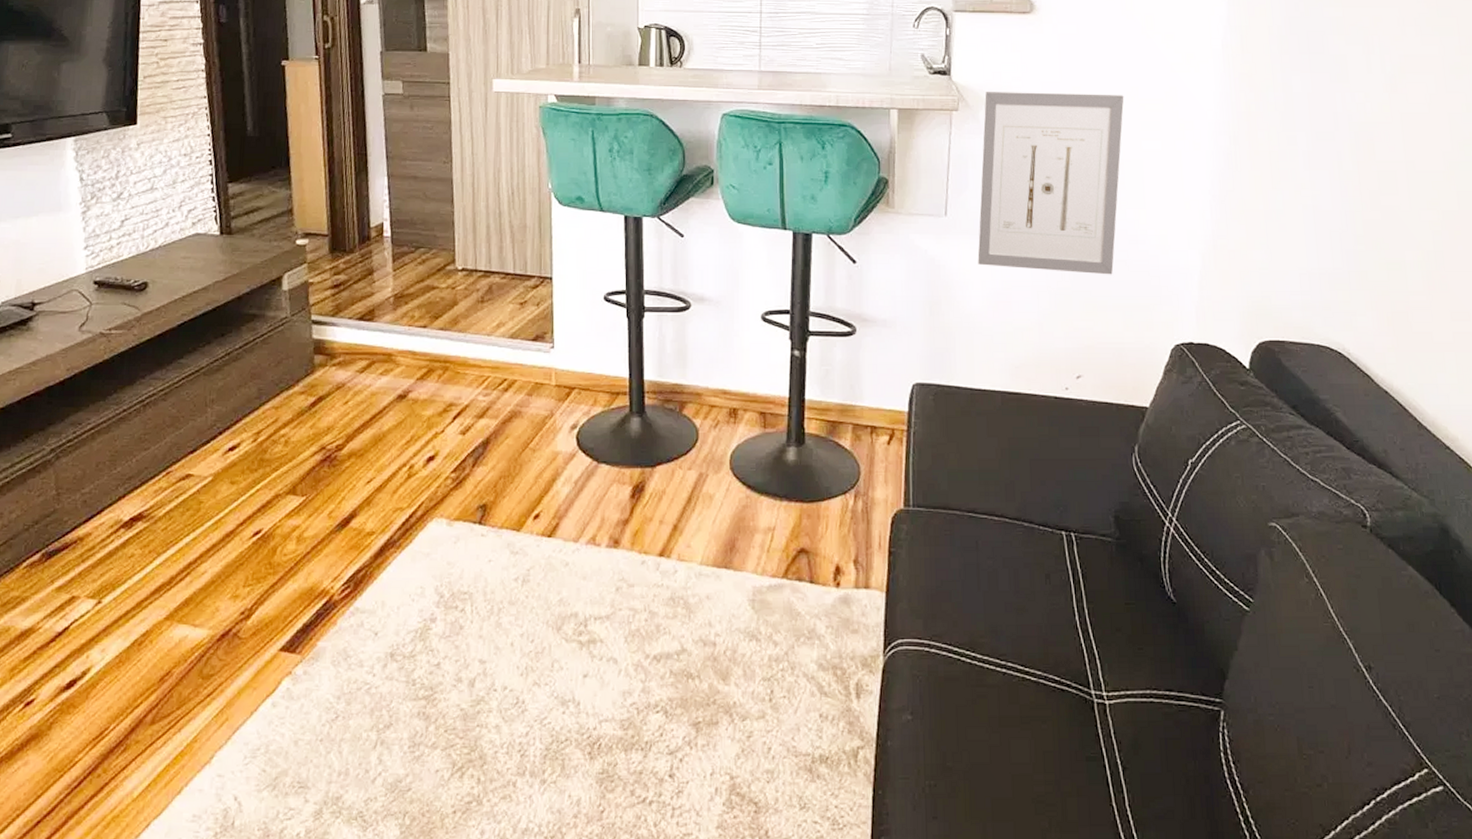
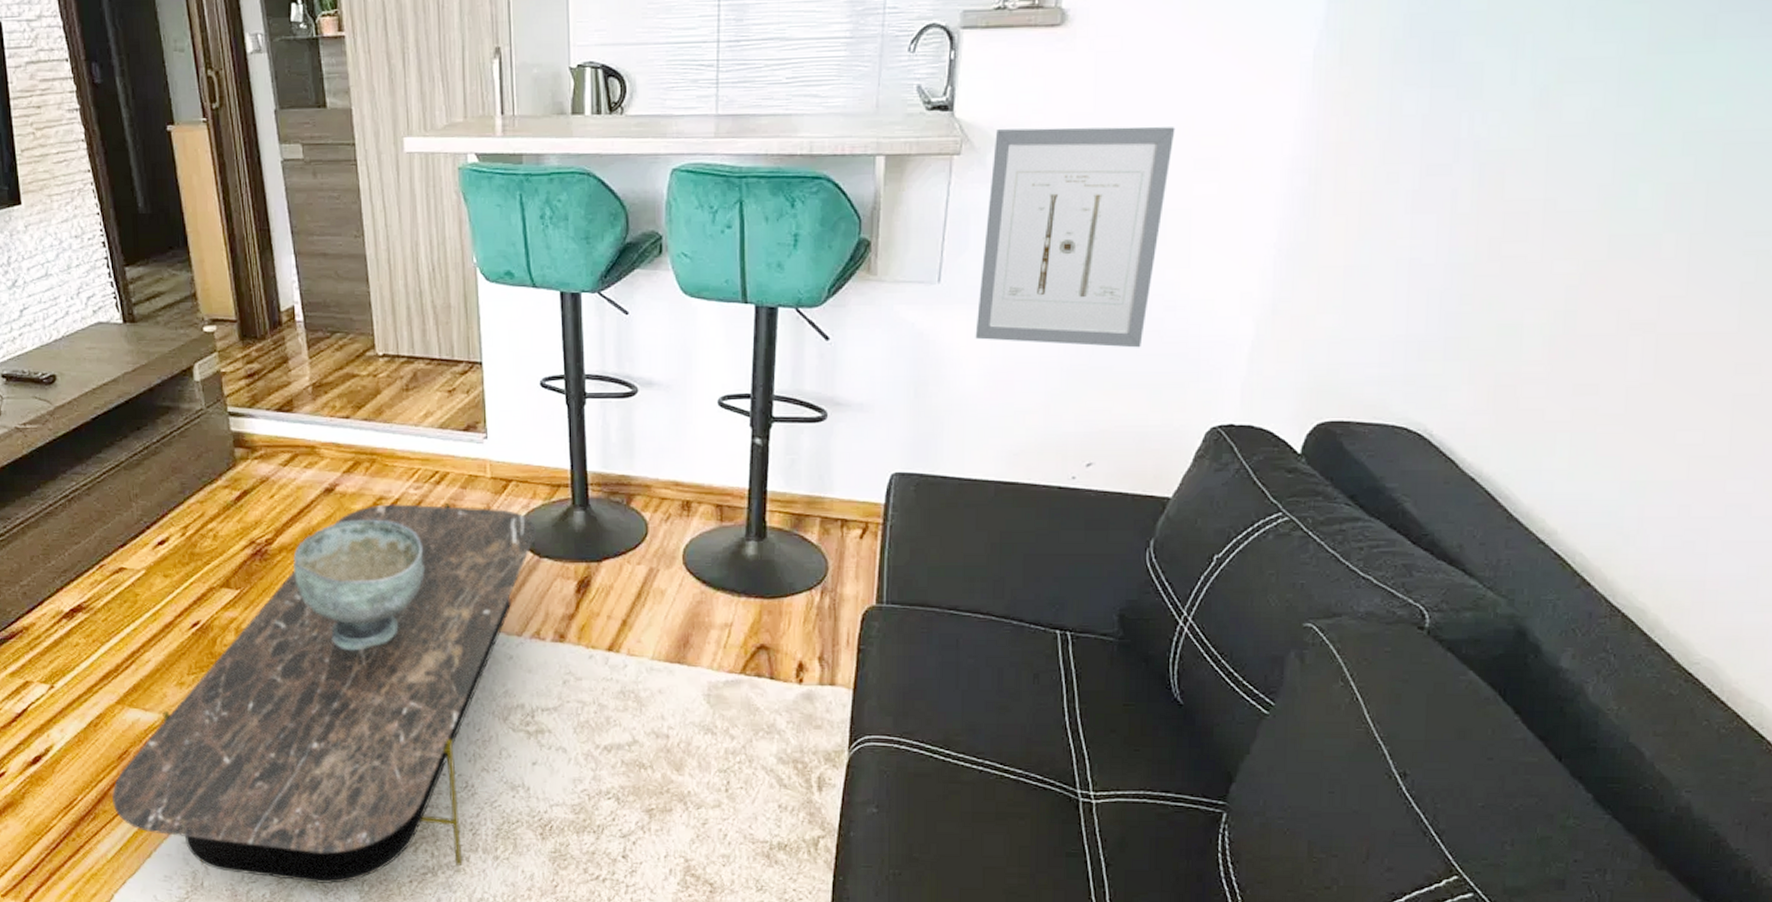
coffee table: none [147,410,595,819] -> present [112,504,536,884]
decorative bowl: none [361,425,488,559] -> present [293,519,424,651]

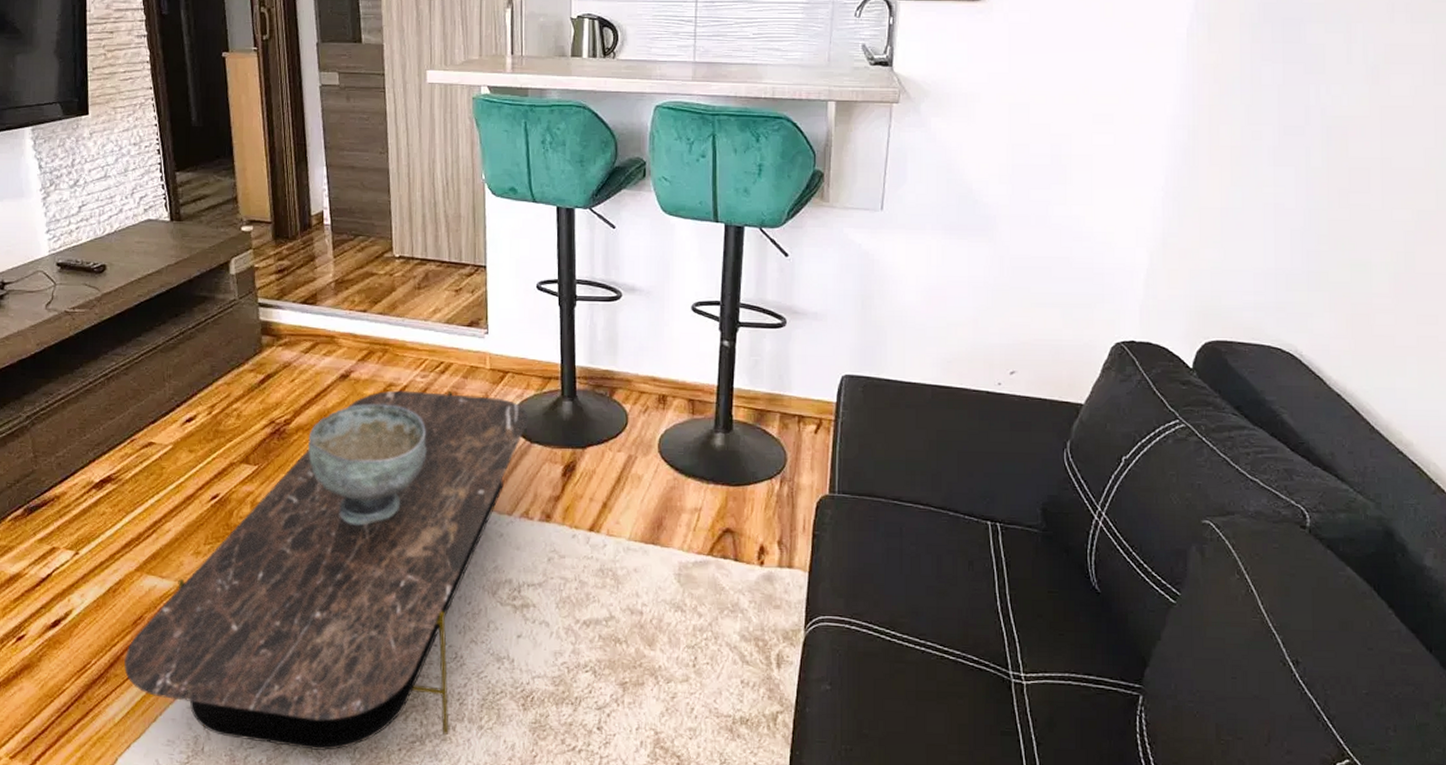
wall art: present [975,127,1175,348] -> none [913,83,1077,272]

